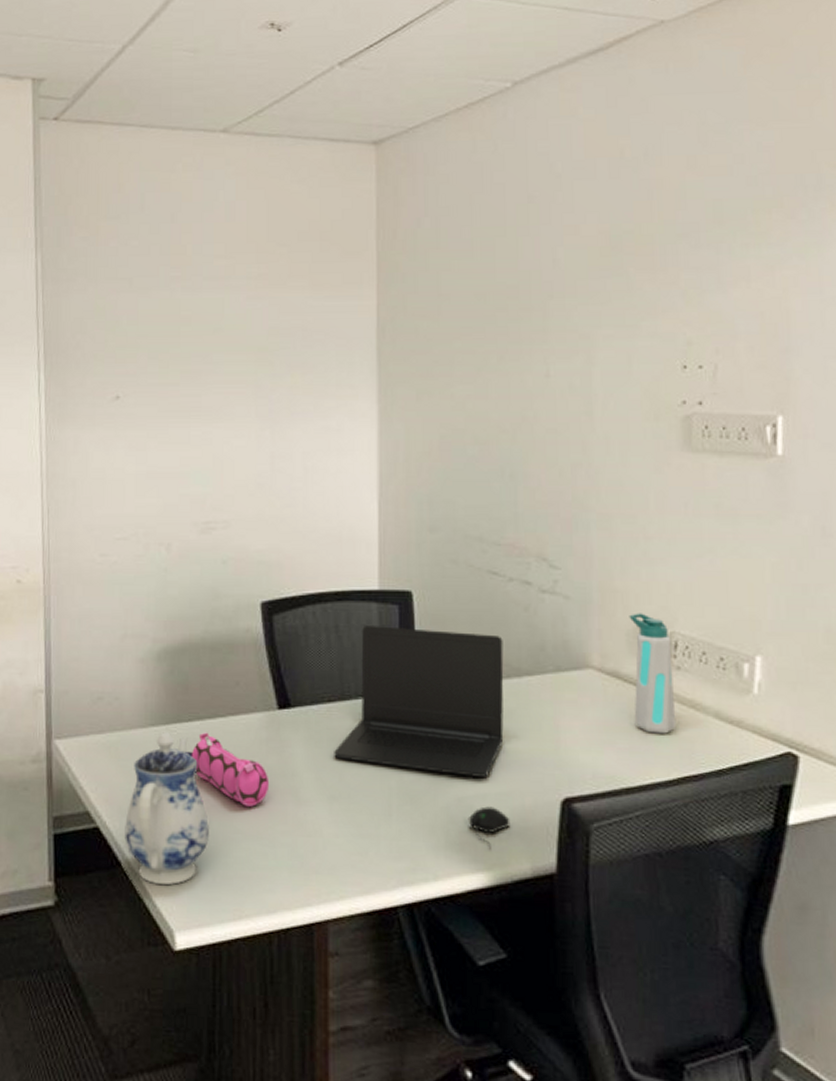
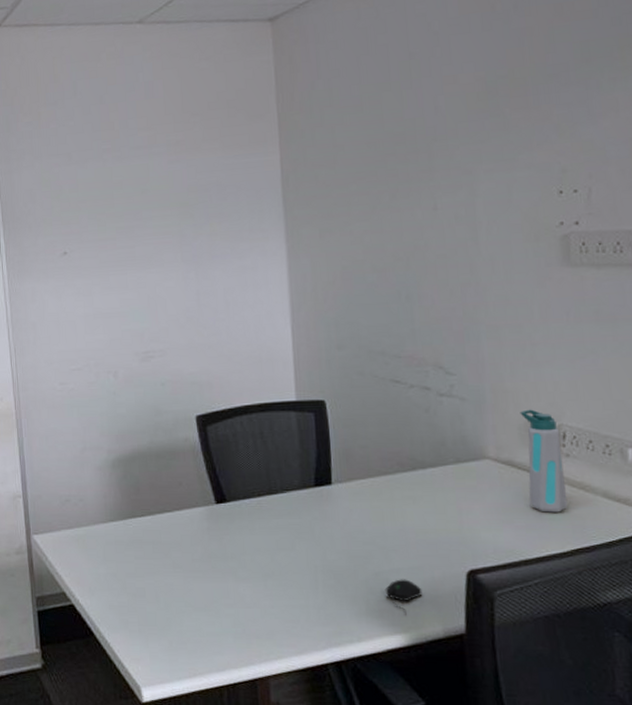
teapot: present [125,732,209,885] -> none [94,526,165,649]
pencil case: present [185,732,270,807] -> none [140,525,213,584]
laptop: present [334,626,504,777] -> none [265,431,413,555]

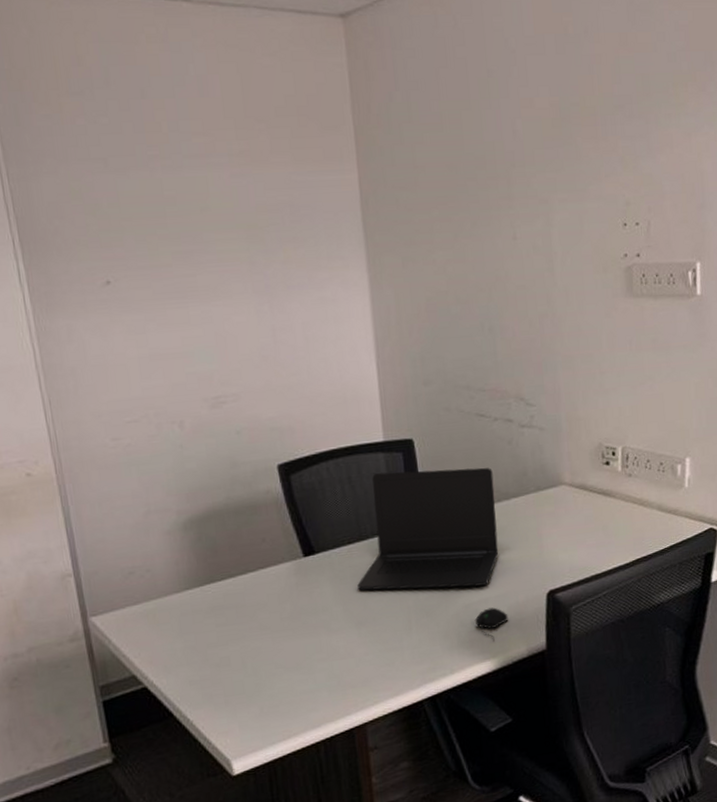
laptop: none [265,431,413,555] -> present [357,467,499,591]
water bottle: present [520,409,568,513] -> none [591,434,630,530]

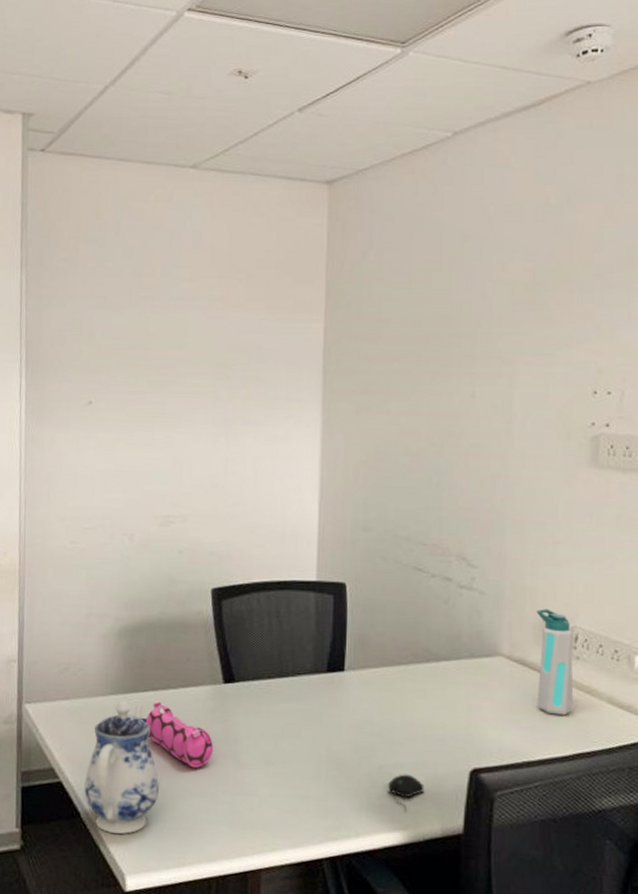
teapot: none [172,593,253,725] -> present [84,700,159,834]
pencil case: none [221,587,304,644] -> present [140,701,214,768]
laptop: present [357,467,499,591] -> none [271,612,425,748]
water bottle: none [591,434,630,530] -> present [536,608,574,715]

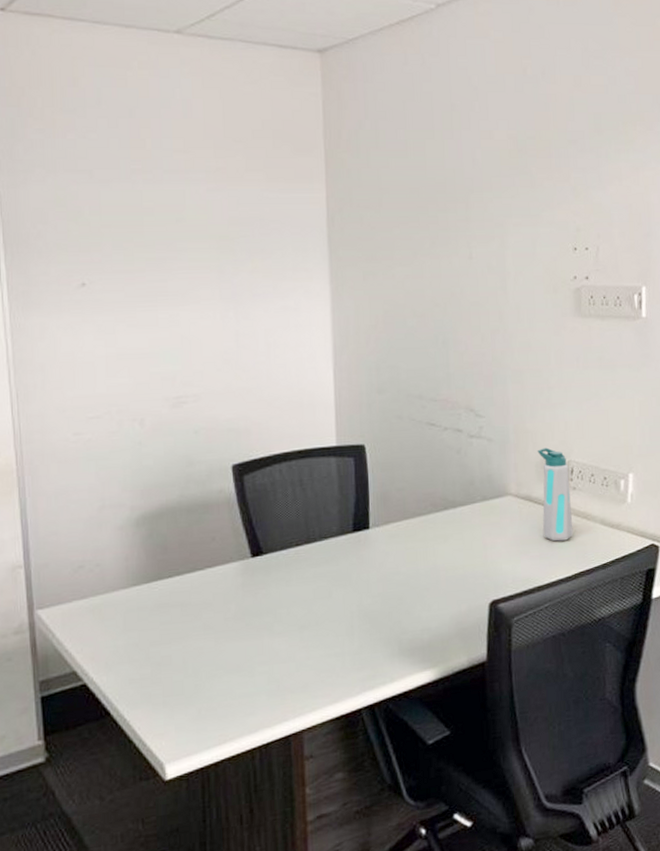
teapot: present [84,700,159,834] -> none [112,590,193,726]
pencil case: present [140,701,214,768] -> none [167,585,247,645]
computer mouse: present [387,774,425,811] -> none [416,615,450,649]

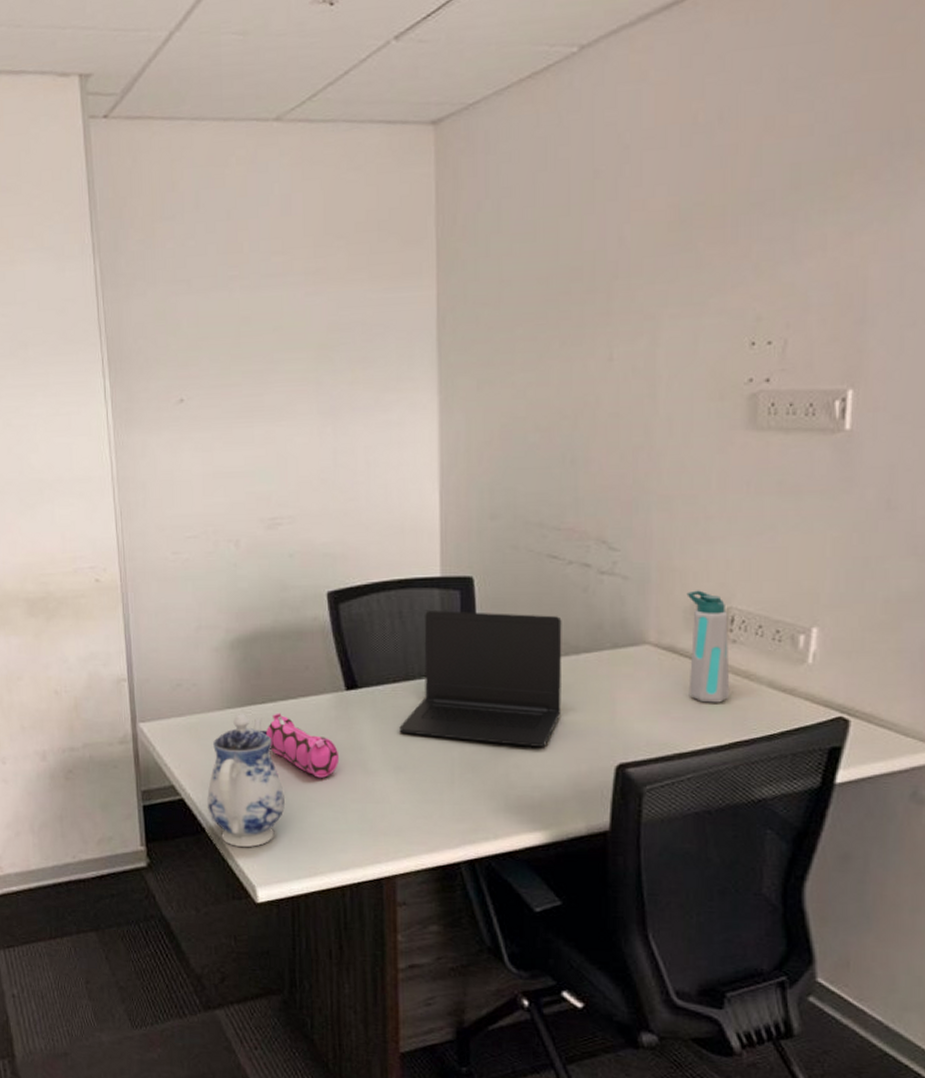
teapot: none [112,590,193,726] -> present [207,714,285,847]
pencil case: none [167,585,247,645] -> present [260,713,340,778]
laptop: none [303,475,444,594] -> present [399,611,562,747]

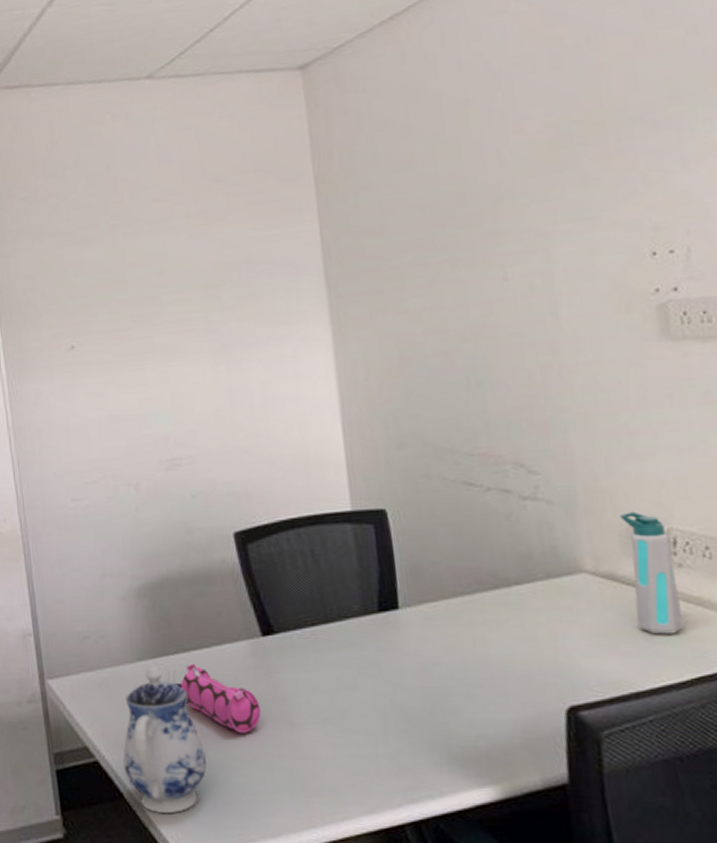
laptop: present [399,611,562,747] -> none [323,546,499,691]

